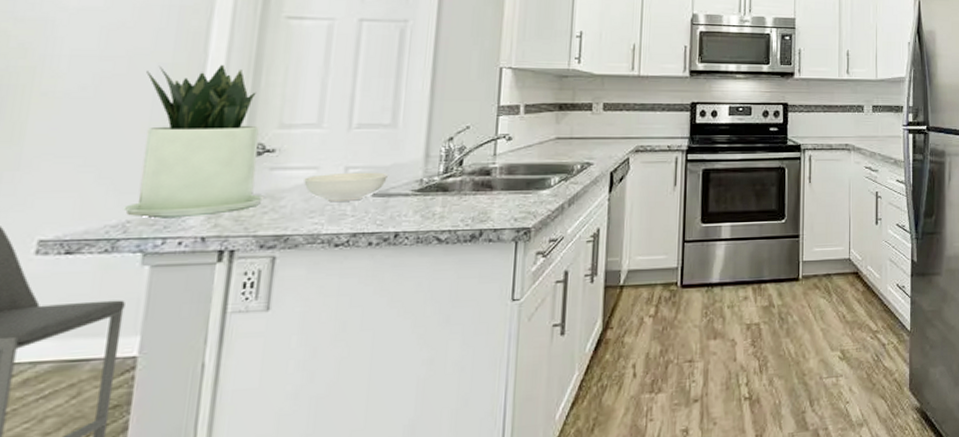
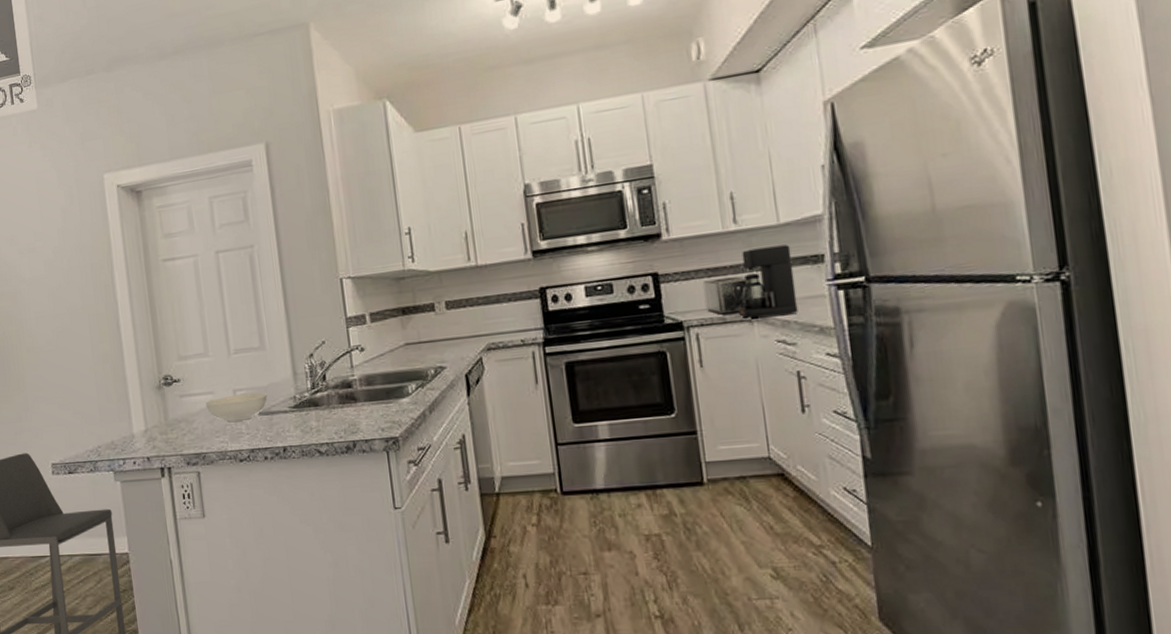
planter: present [123,65,265,218] -> none [83,310,182,443]
toaster: none [819,114,850,144] -> present [702,276,747,316]
coffee maker: none [840,95,882,148] -> present [732,244,799,318]

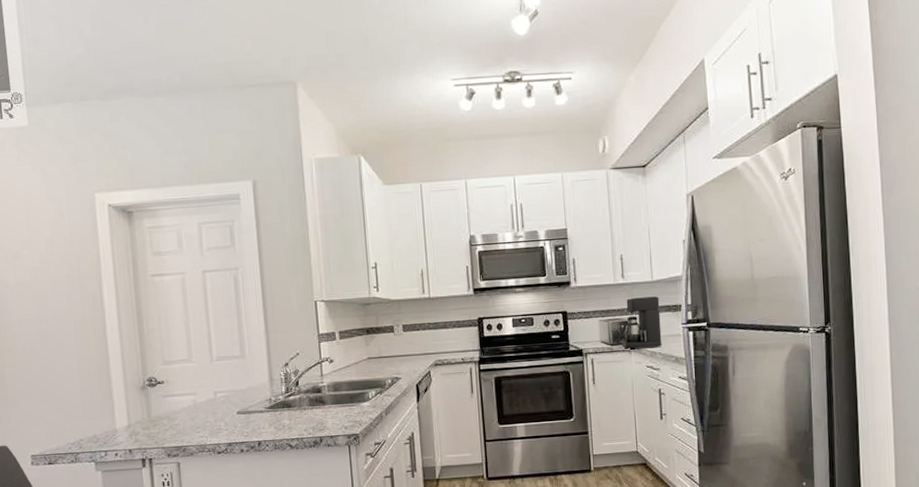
bowl: present [205,392,268,422] -> none [187,394,246,419]

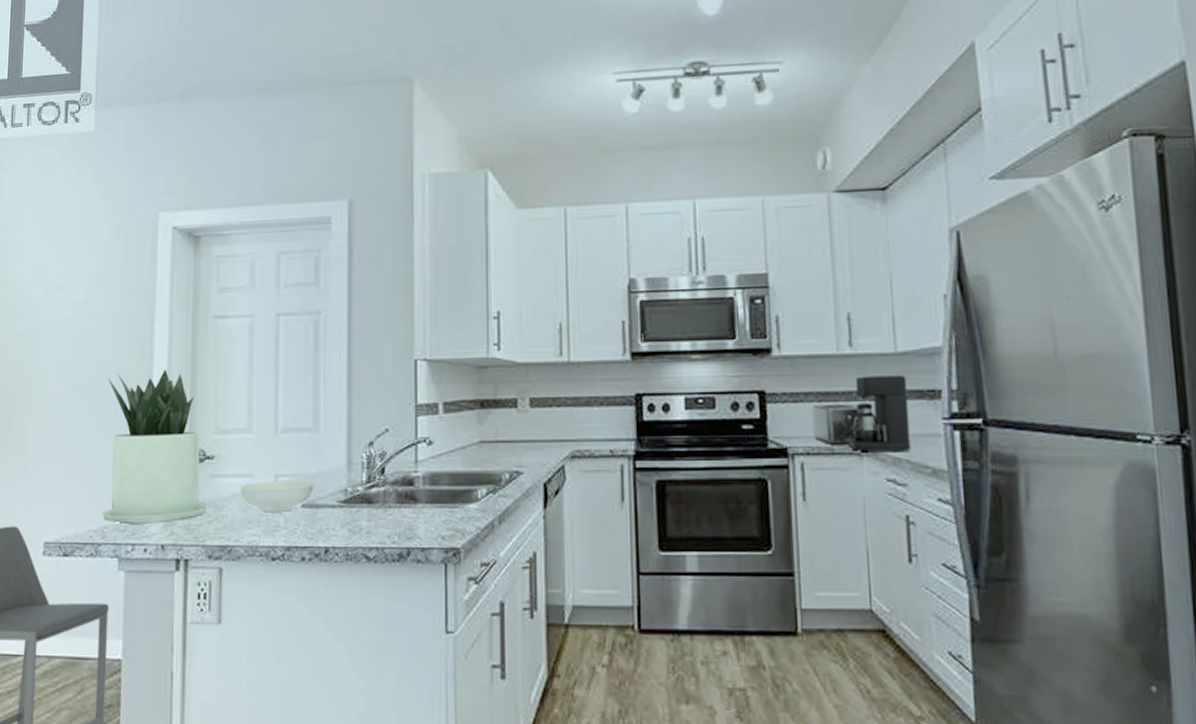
planter: none [68,318,164,437] -> present [101,370,209,524]
bowl: none [187,394,246,419] -> present [240,480,315,512]

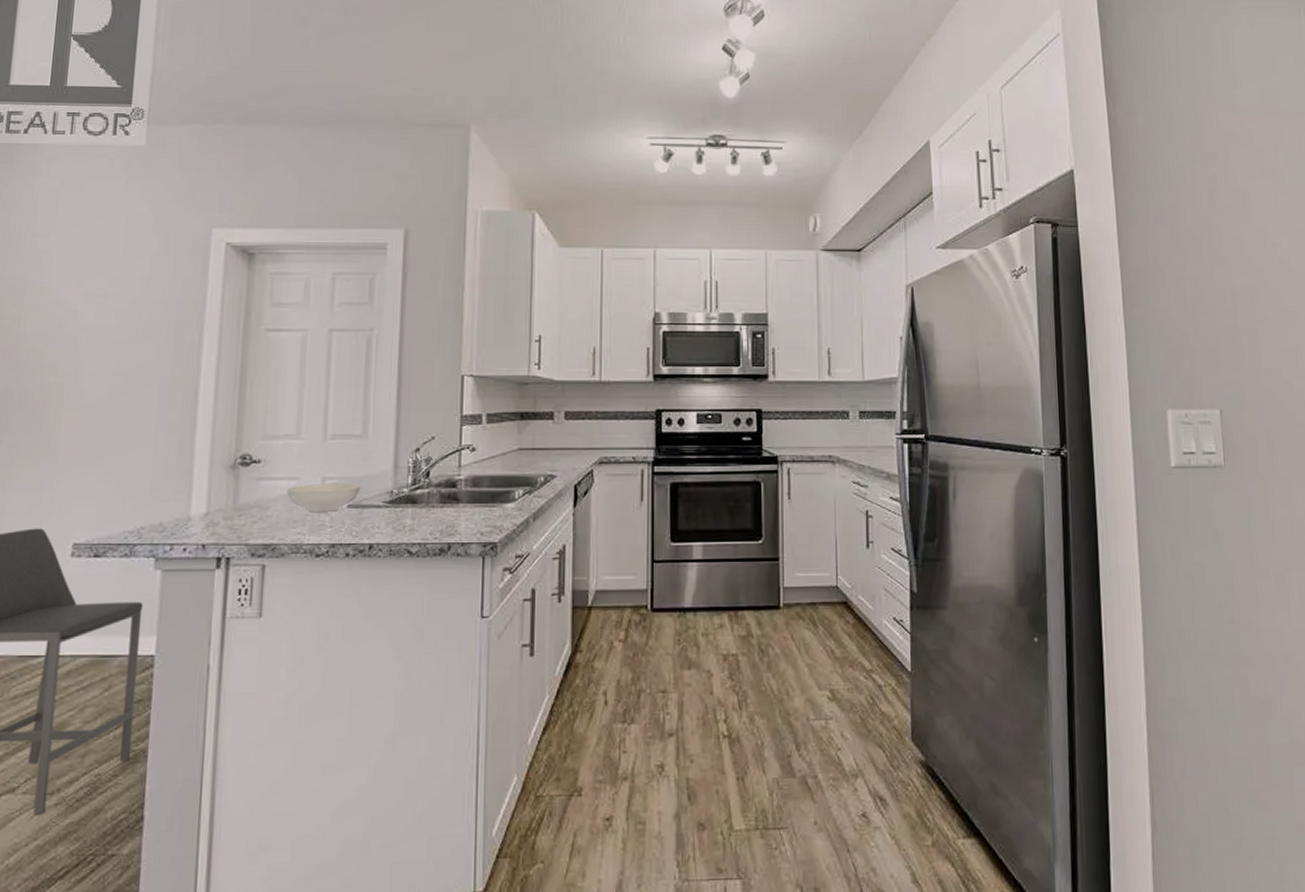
planter: present [101,370,209,524] -> none [138,378,254,524]
toaster: present [811,403,859,446] -> none [797,421,834,455]
coffee maker: present [843,375,911,452] -> none [822,399,872,460]

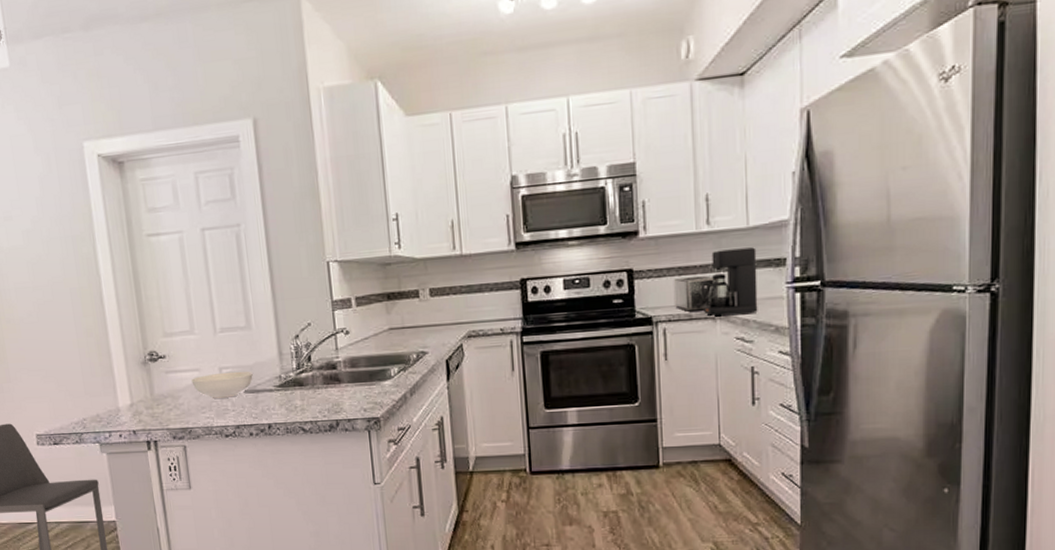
toaster: none [797,421,834,455] -> present [673,275,714,313]
coffee maker: none [822,399,872,460] -> present [700,247,758,316]

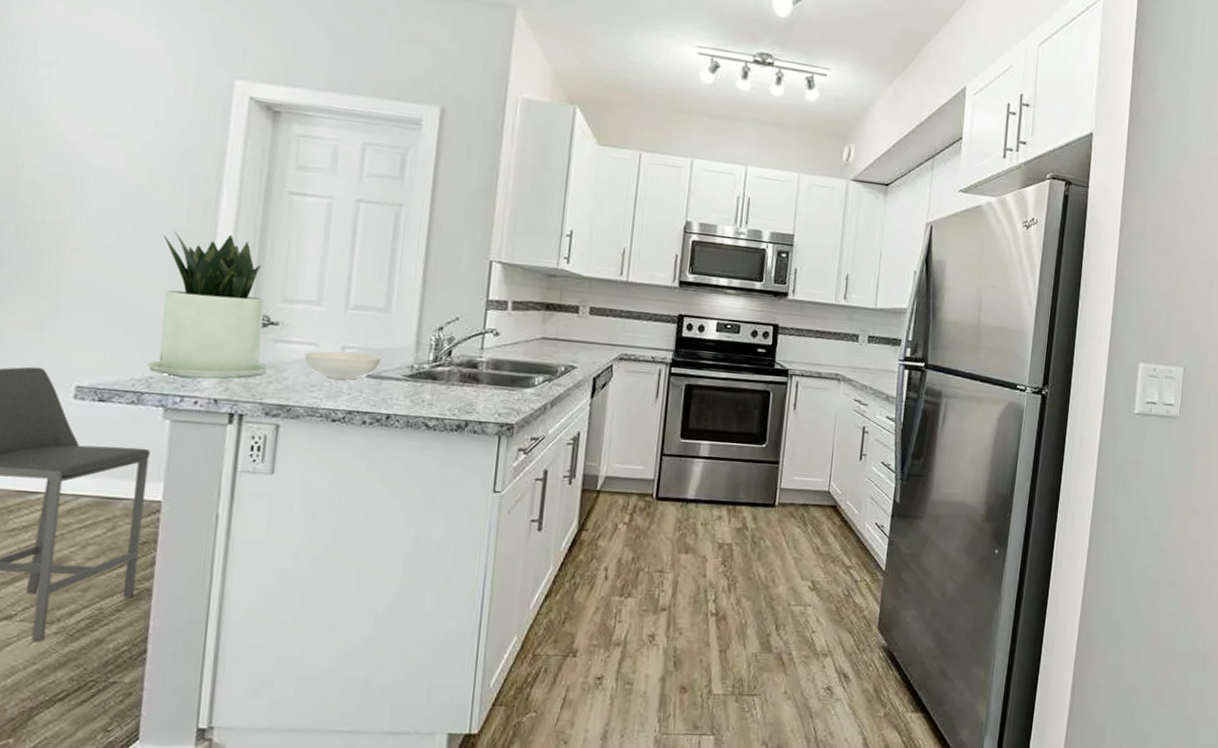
planter: none [65,285,168,416] -> present [147,231,270,379]
toaster: present [673,275,714,313] -> none [809,339,844,372]
coffee maker: present [700,247,758,316] -> none [831,322,880,381]

